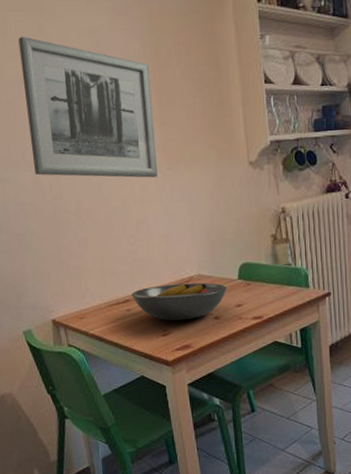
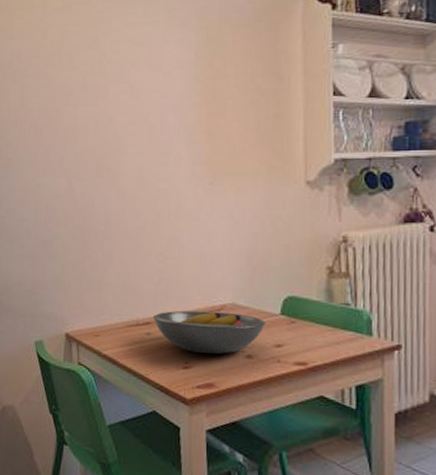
wall art: present [18,36,158,178] -> none [69,48,201,192]

